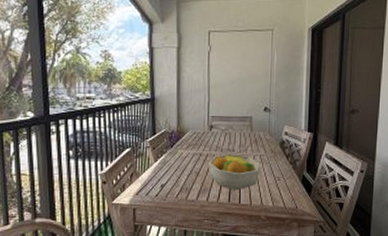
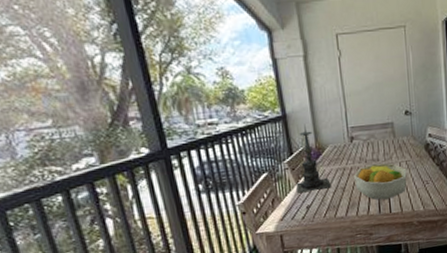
candle holder: none [154,108,187,172] -> present [296,124,331,194]

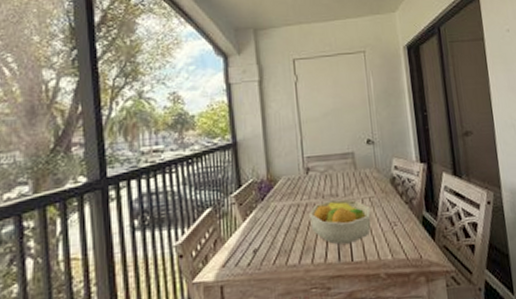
candle holder: present [296,124,331,194] -> none [243,153,283,234]

